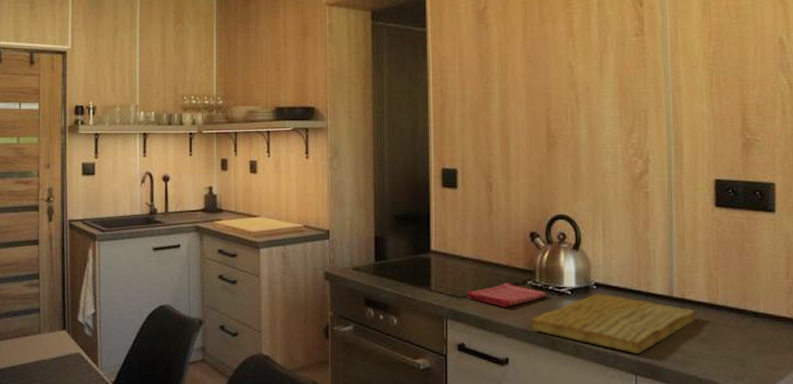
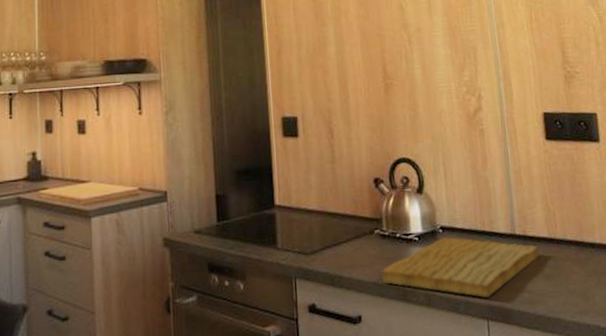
dish towel: present [467,283,548,307] -> none [314,234,396,260]

